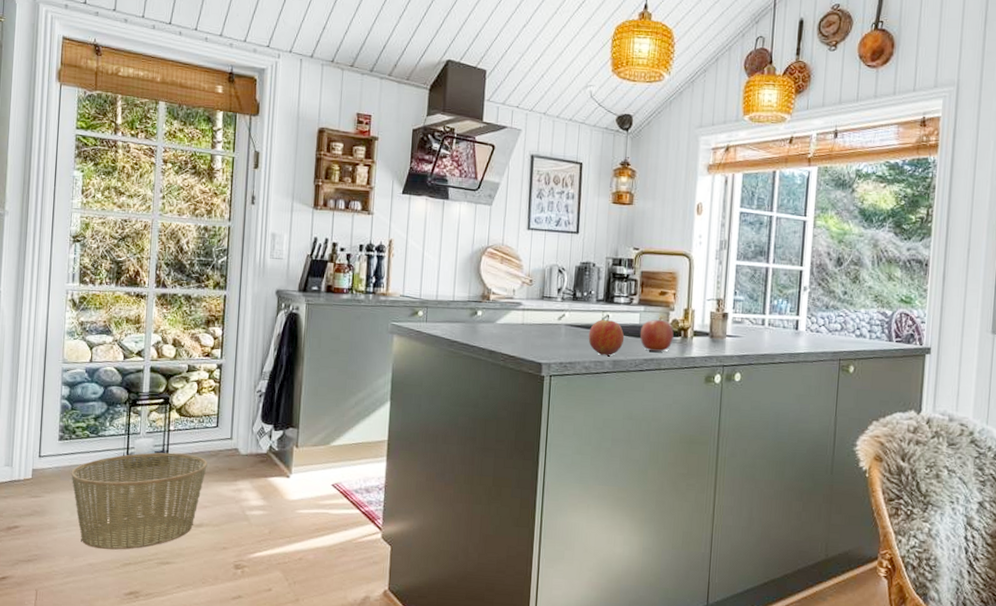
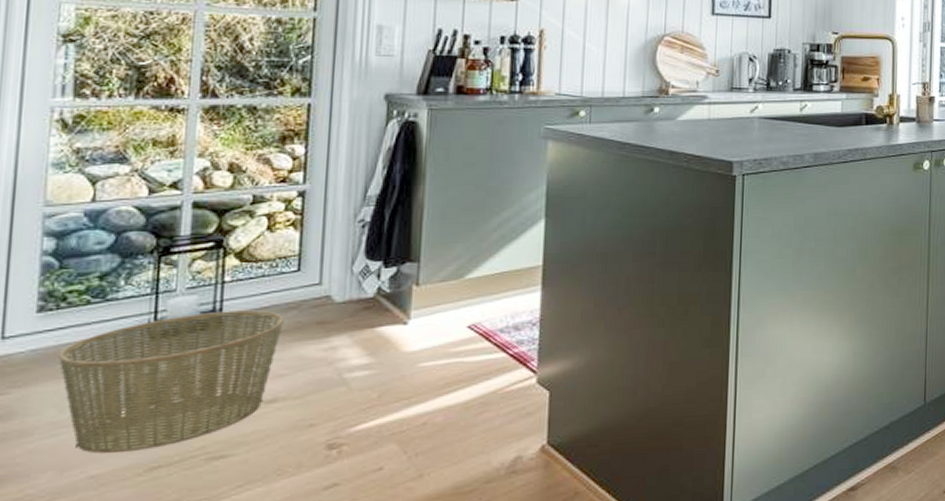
fruit: present [588,314,625,356] -> none [785,104,826,148]
fruit: present [639,317,674,352] -> none [842,104,879,141]

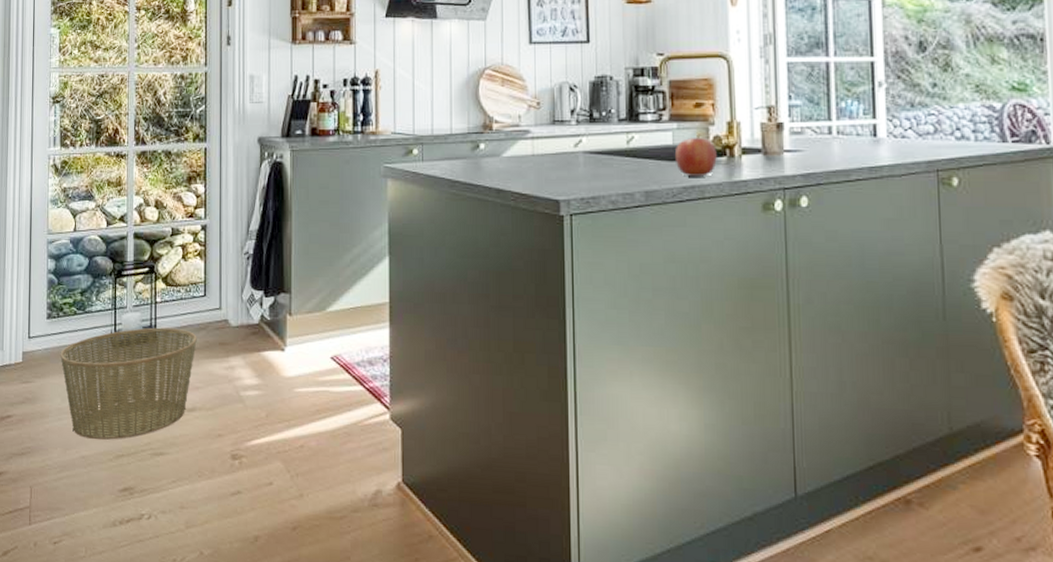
fruit: none [842,104,879,141] -> present [674,134,717,177]

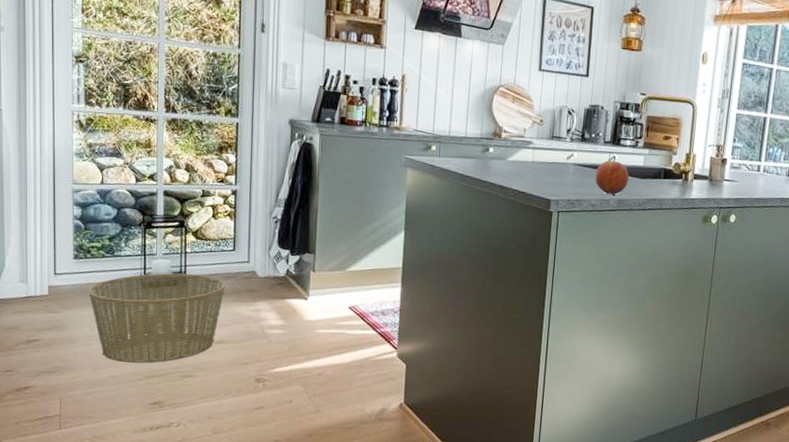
fruit: none [612,135,657,186] -> present [595,156,630,195]
fruit: present [674,134,717,177] -> none [643,160,676,193]

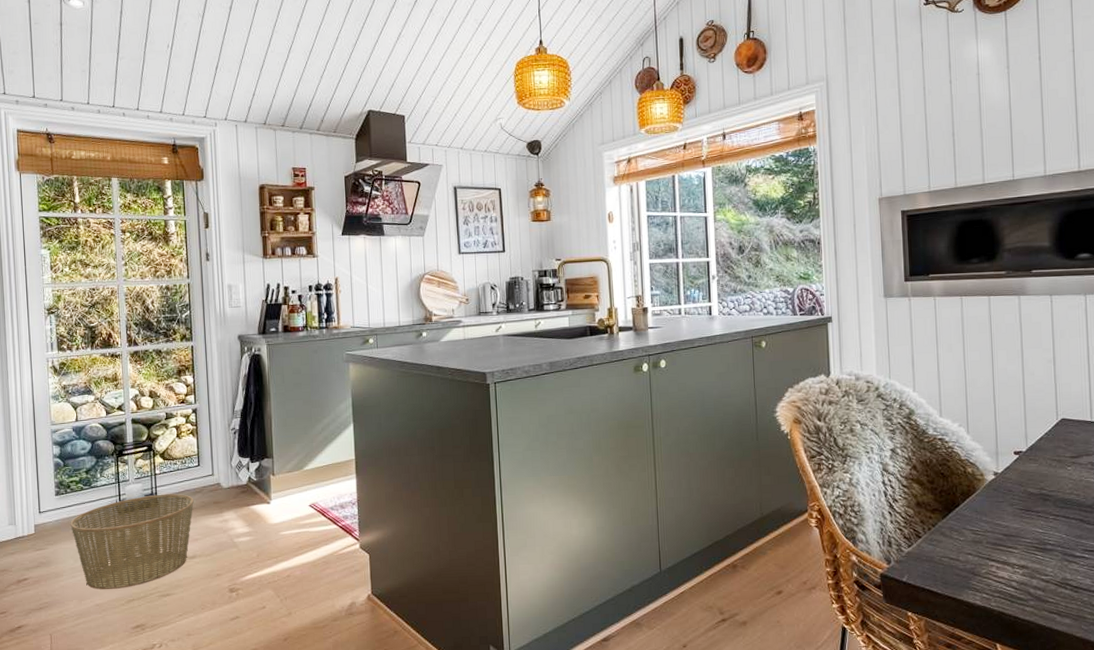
fruit: present [595,156,630,195] -> none [524,321,558,359]

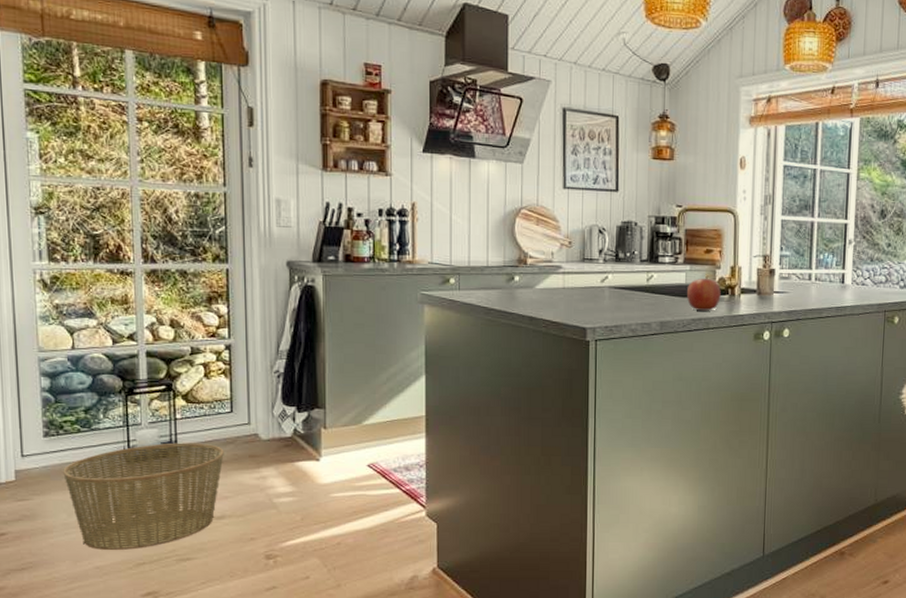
fruit: none [570,318,601,350] -> present [686,275,721,311]

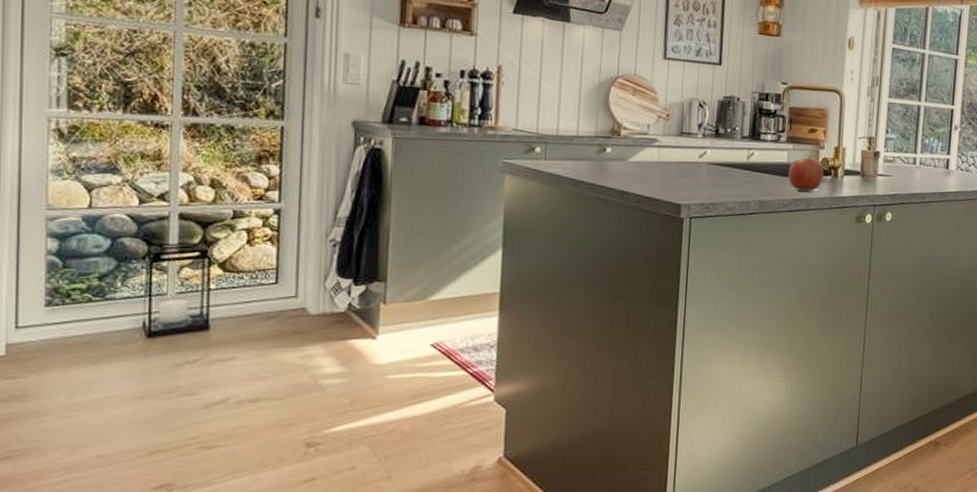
basket: present [63,442,224,550] -> none [66,316,264,436]

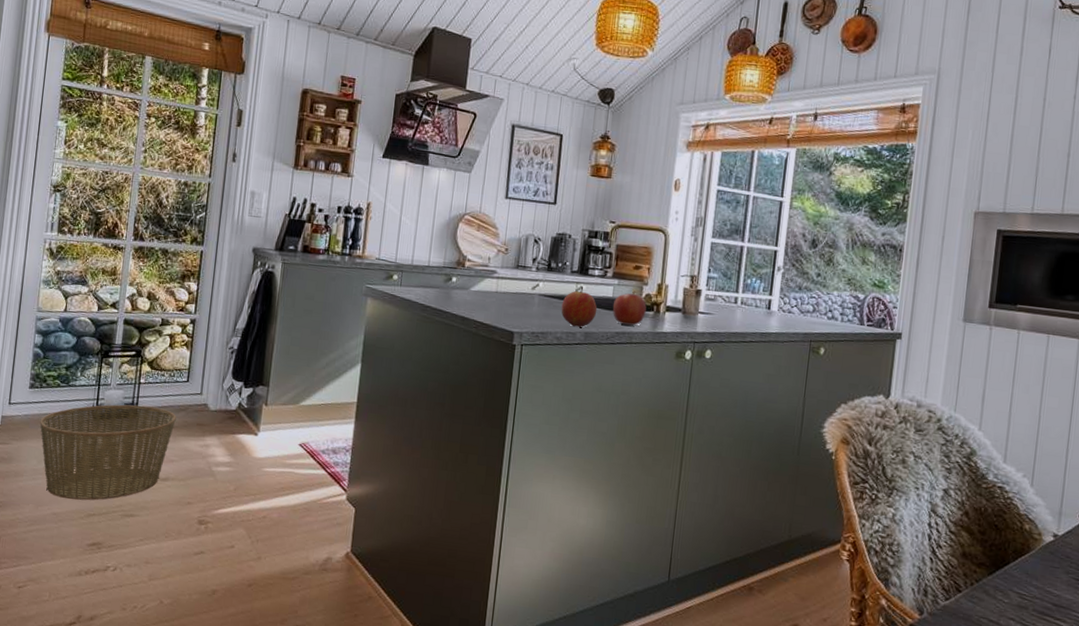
basket: none [66,316,264,436] -> present [40,404,176,500]
fruit: none [732,152,772,196] -> present [561,286,598,327]

